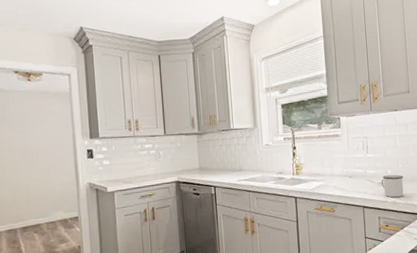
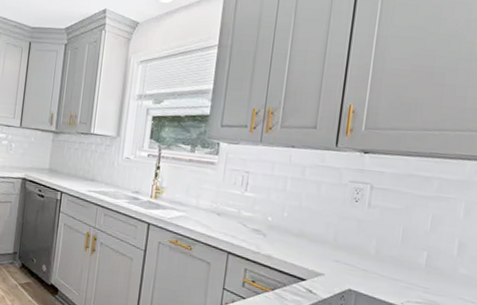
mug: present [381,175,404,198] -> none [256,222,287,252]

